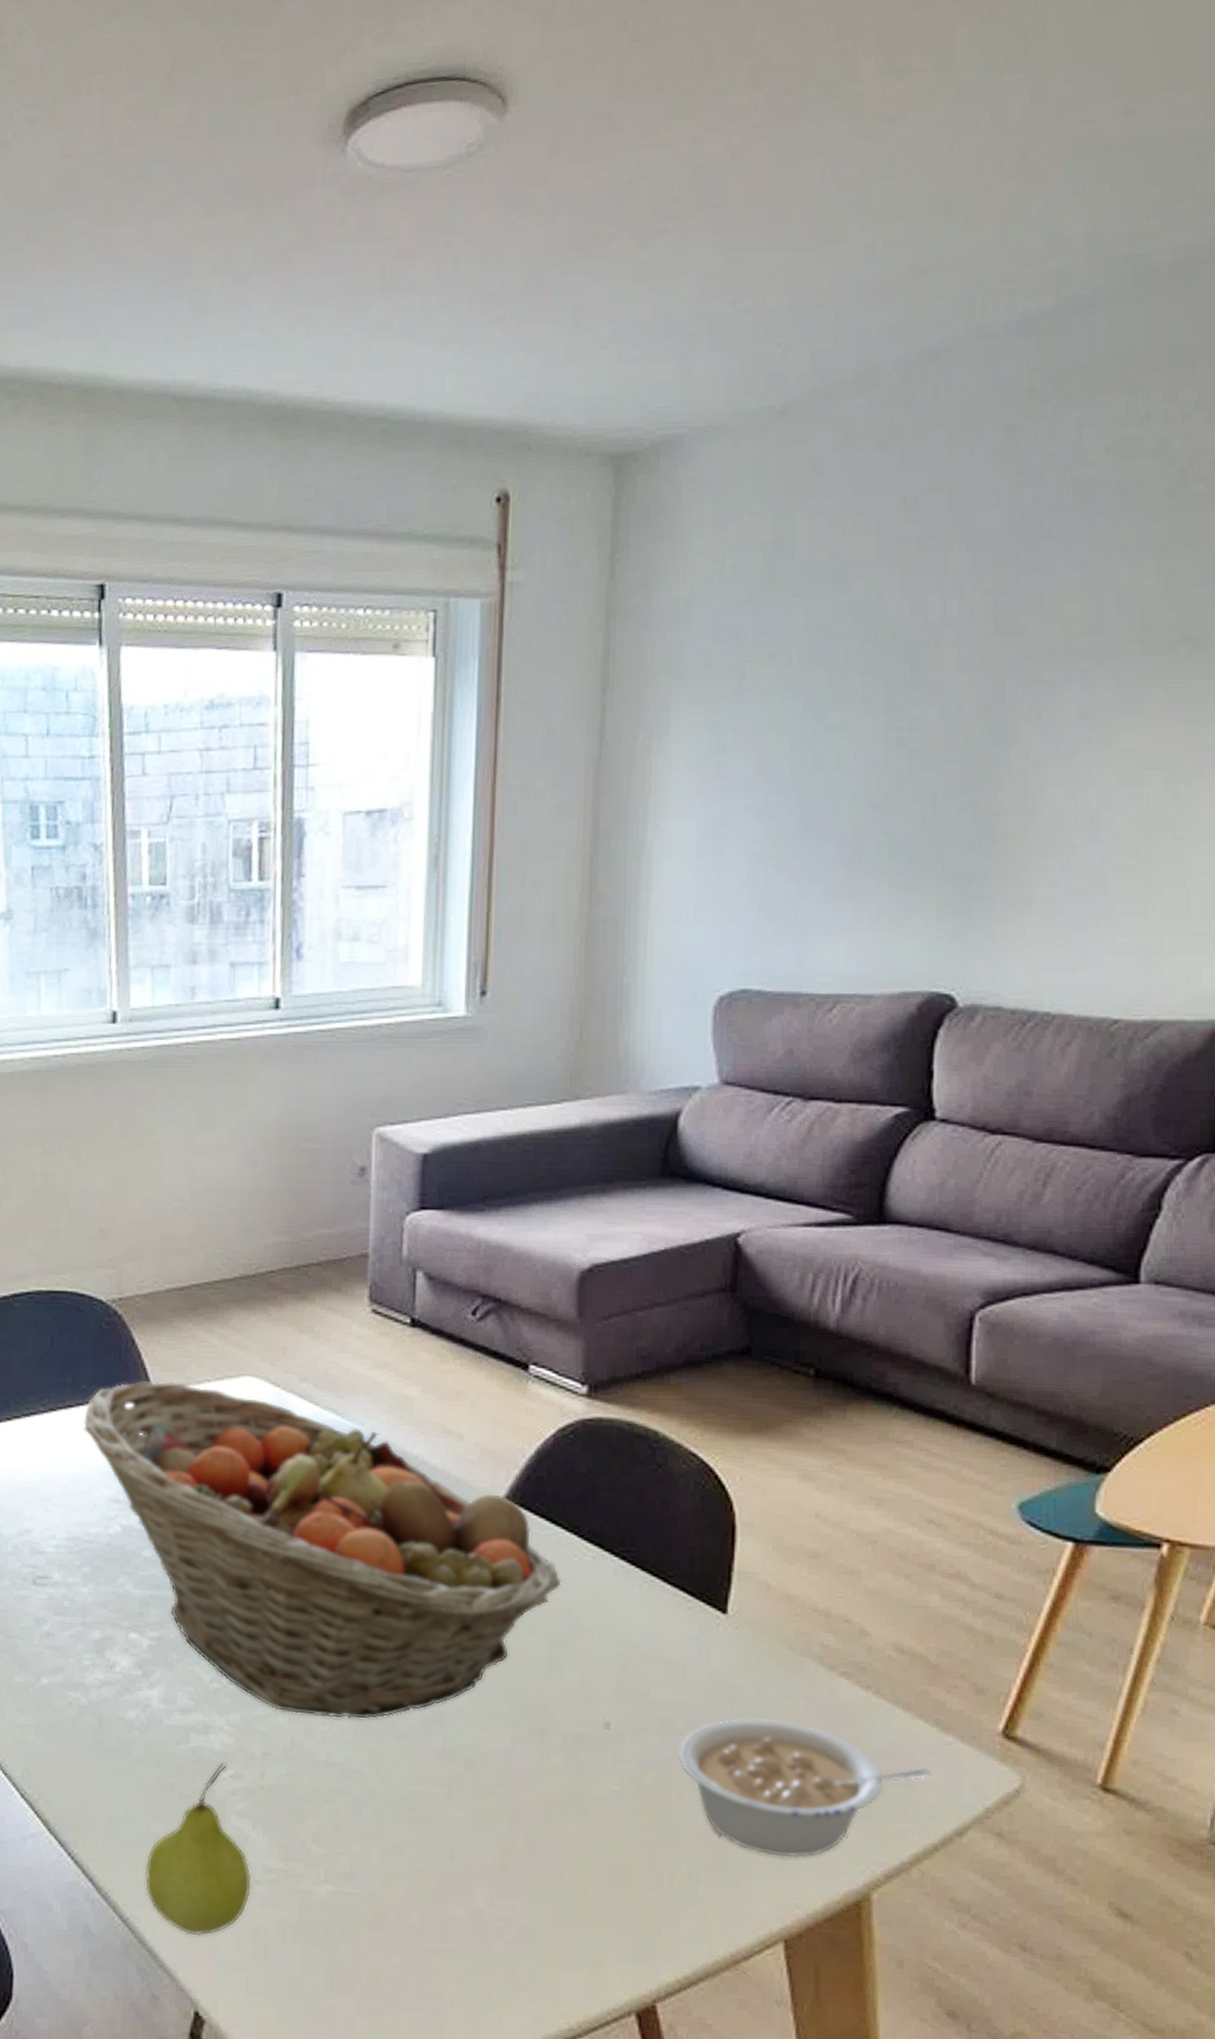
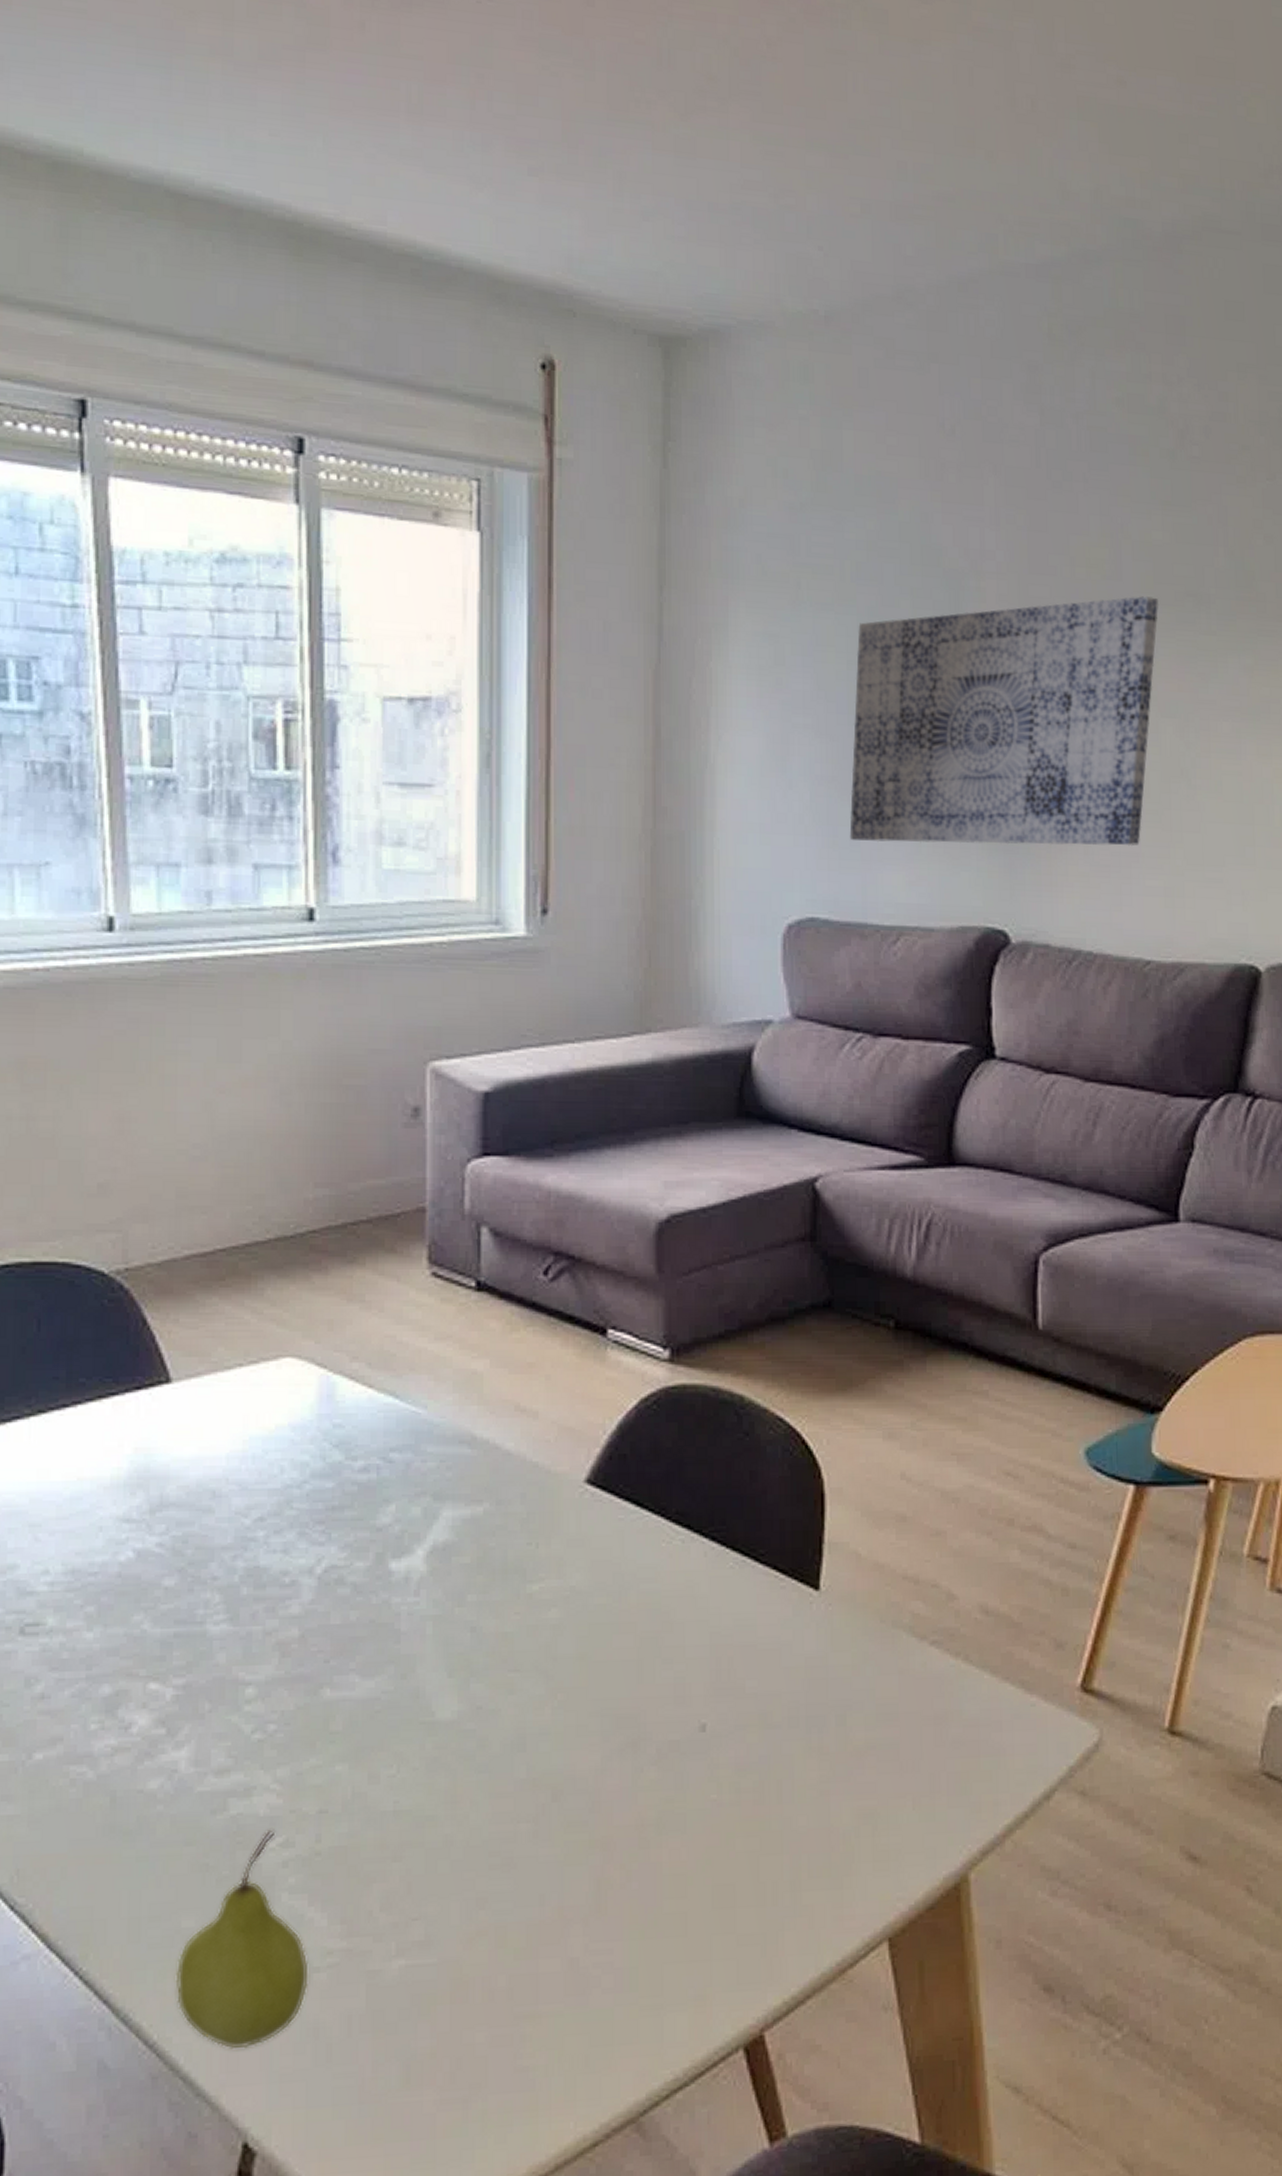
fruit basket: present [82,1381,562,1720] -> none [81,1368,650,1758]
legume: present [678,1718,931,1858] -> none [776,1699,1018,1849]
wall art: none [786,646,1148,914] -> present [849,596,1159,846]

